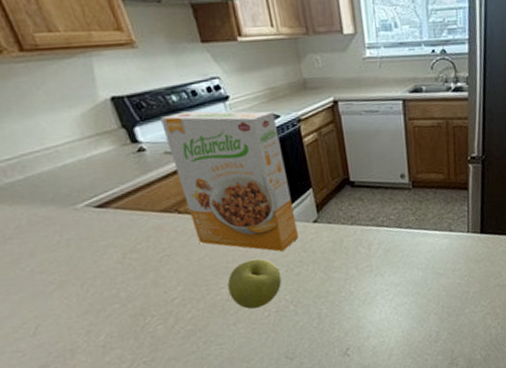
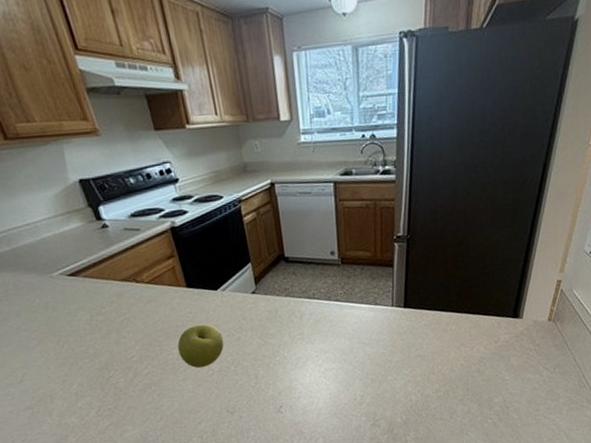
cereal box: present [160,111,298,252] -> none [120,192,239,319]

